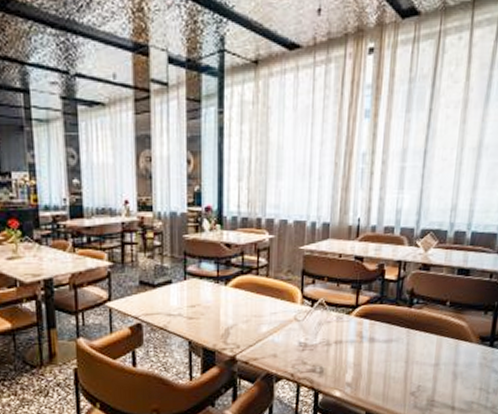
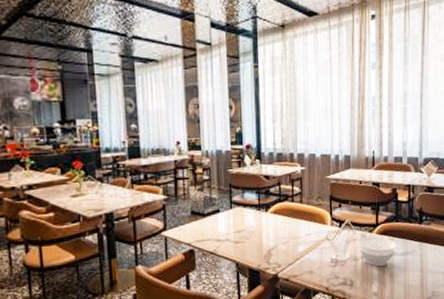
bowl: none [330,319,380,355] -> present [356,236,397,267]

